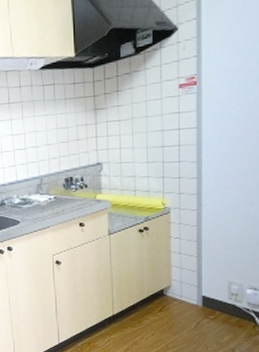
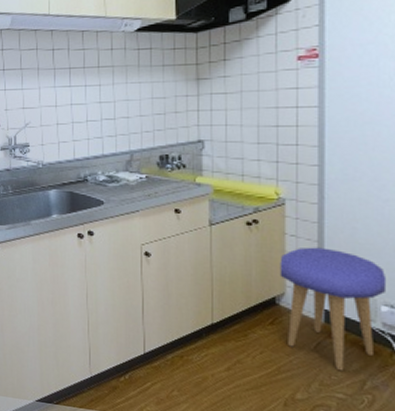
stool: none [166,246,252,343] -> present [280,247,387,372]

